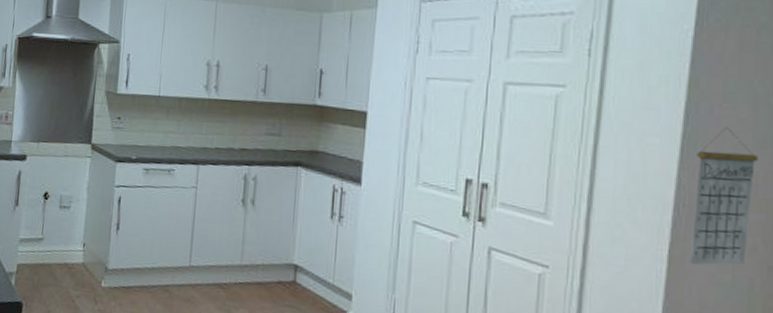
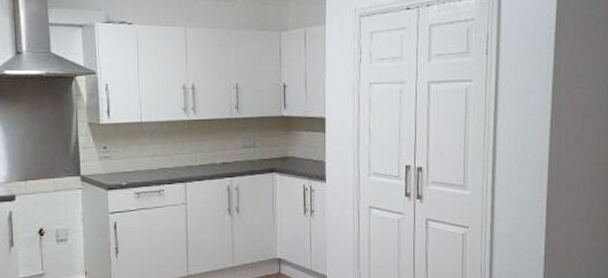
calendar: present [689,126,760,266] -> none [559,101,599,210]

